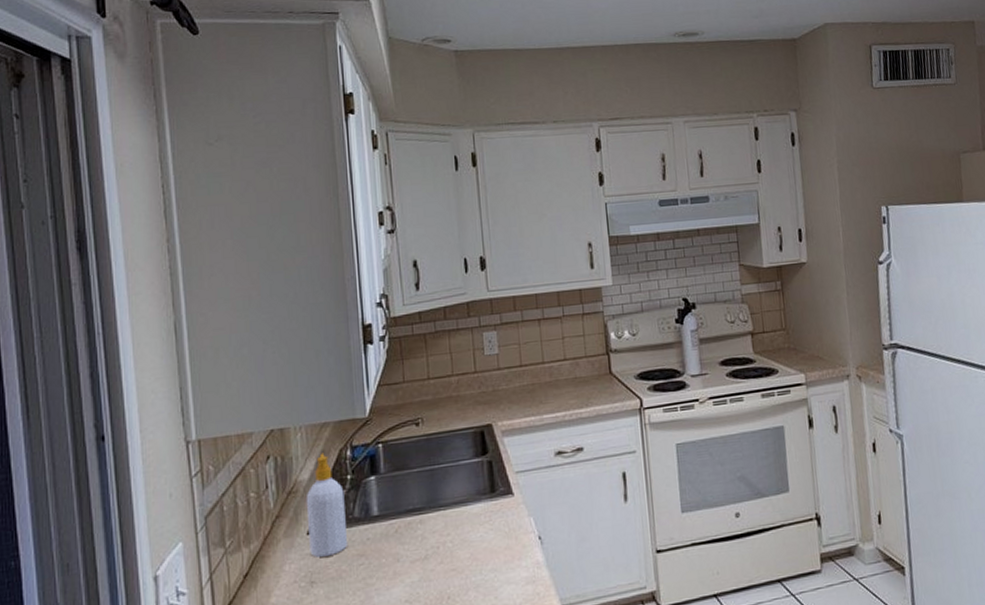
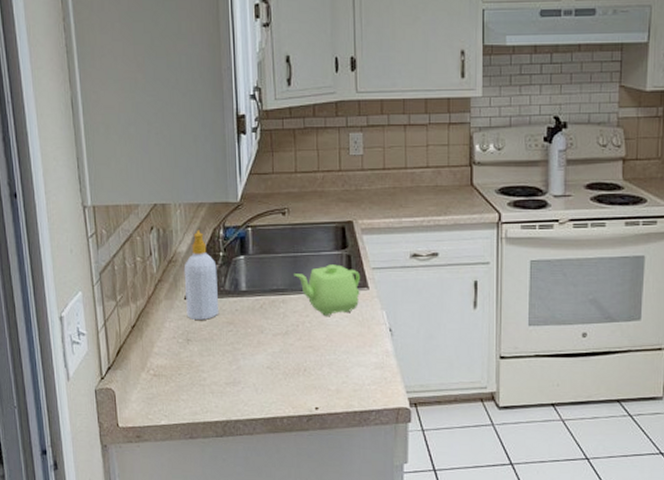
teapot: none [431,473,505,532] -> present [294,264,360,316]

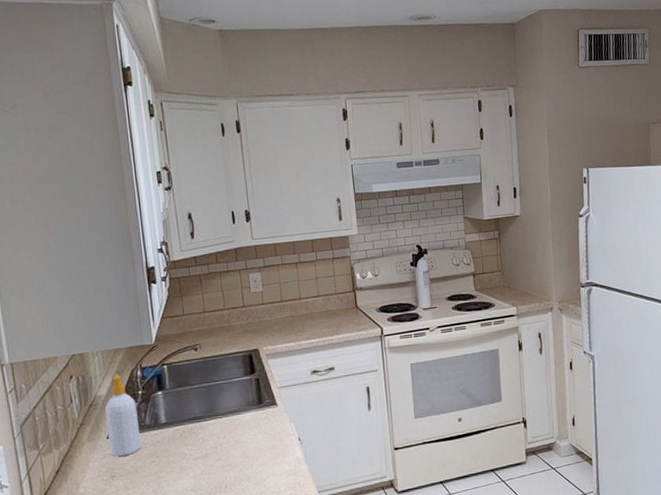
teapot: present [294,264,360,316] -> none [209,388,270,436]

